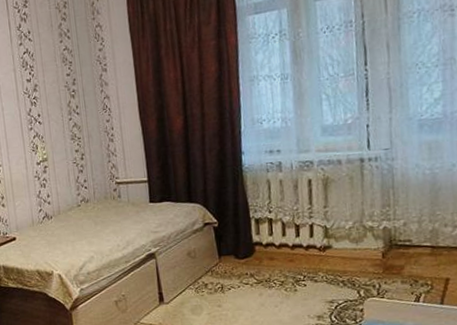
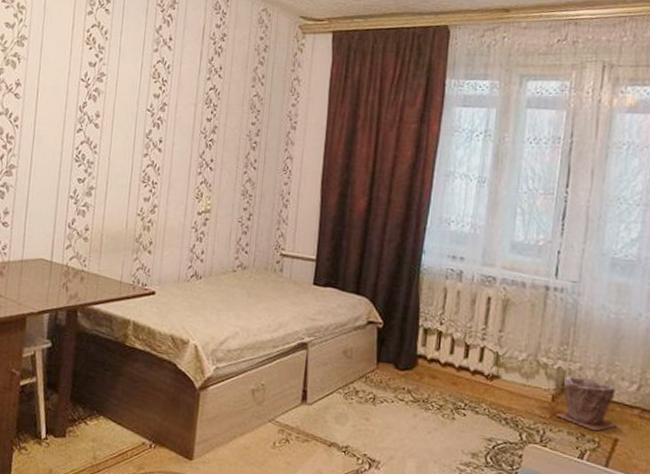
plant pot: none [388,231,445,276] -> present [556,375,616,432]

